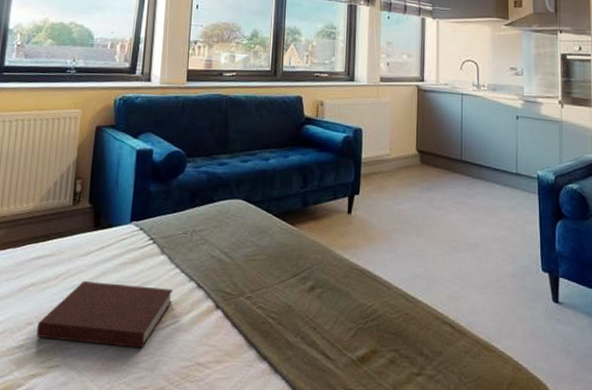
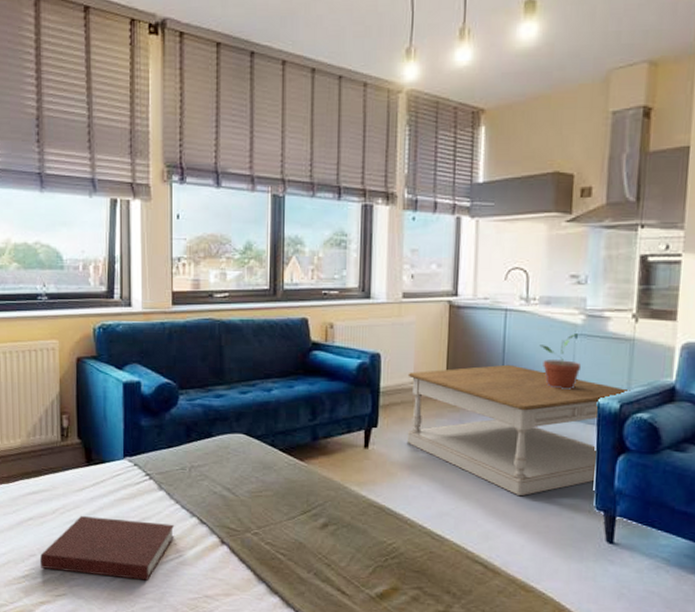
coffee table: none [384,140,562,259] -> present [406,364,631,497]
potted plant: none [489,116,522,163] -> present [539,334,580,389]

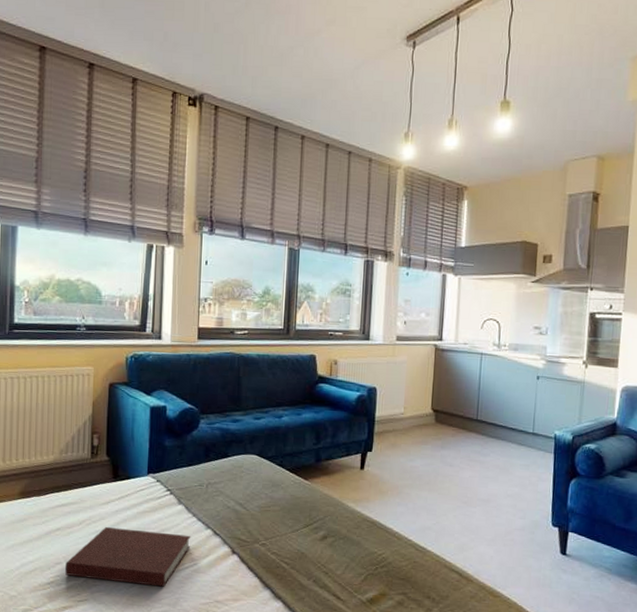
coffee table: present [406,364,631,497] -> none [396,400,581,514]
potted plant: present [539,334,580,389] -> none [508,376,541,423]

